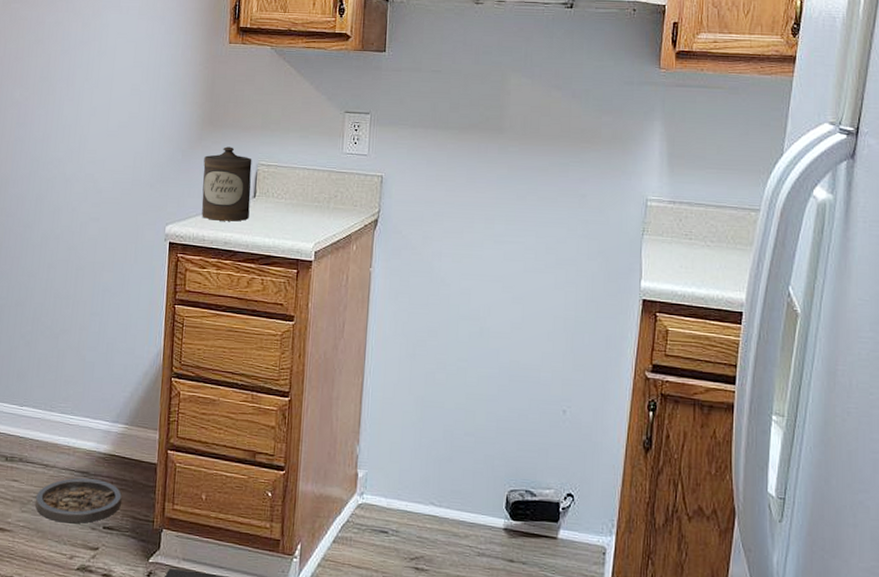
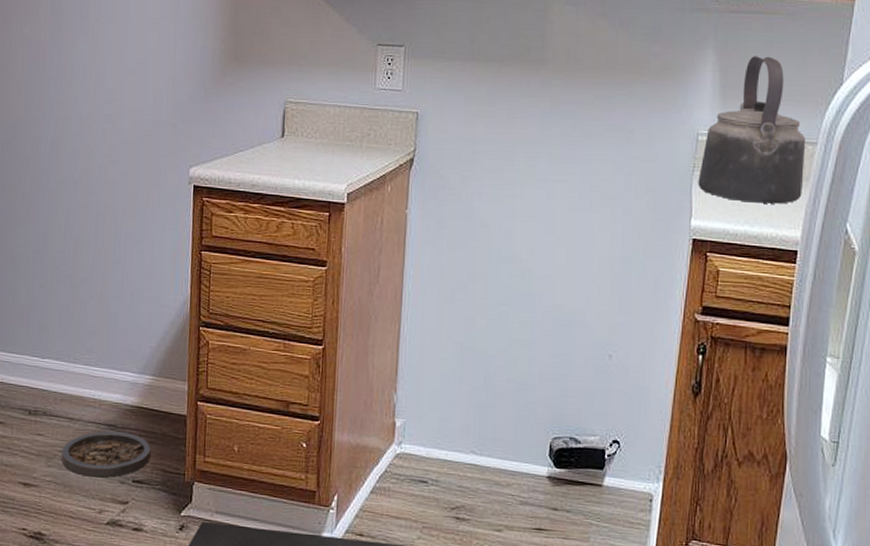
canister: present [201,146,252,222] -> none [227,83,280,163]
kettle: none [647,127,750,267] -> present [698,56,806,204]

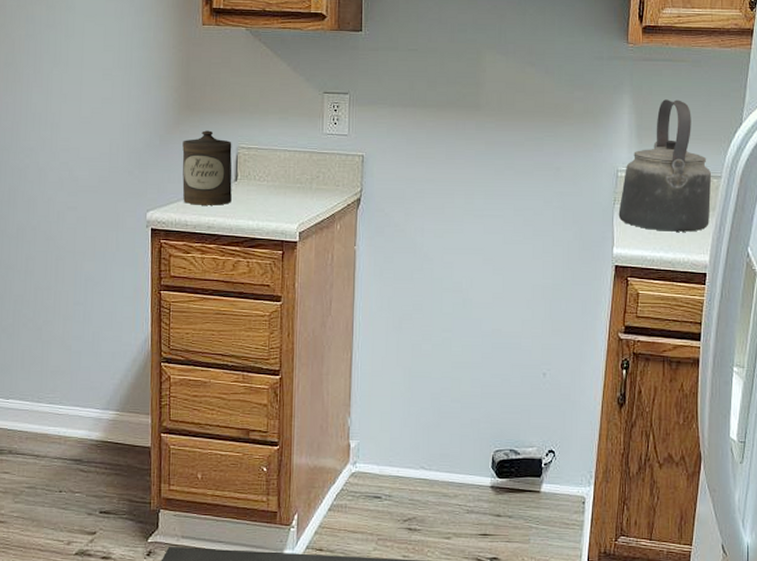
pet bowl: present [61,431,151,478] -> none [28,466,117,511]
canister: none [227,83,280,163] -> present [182,130,232,205]

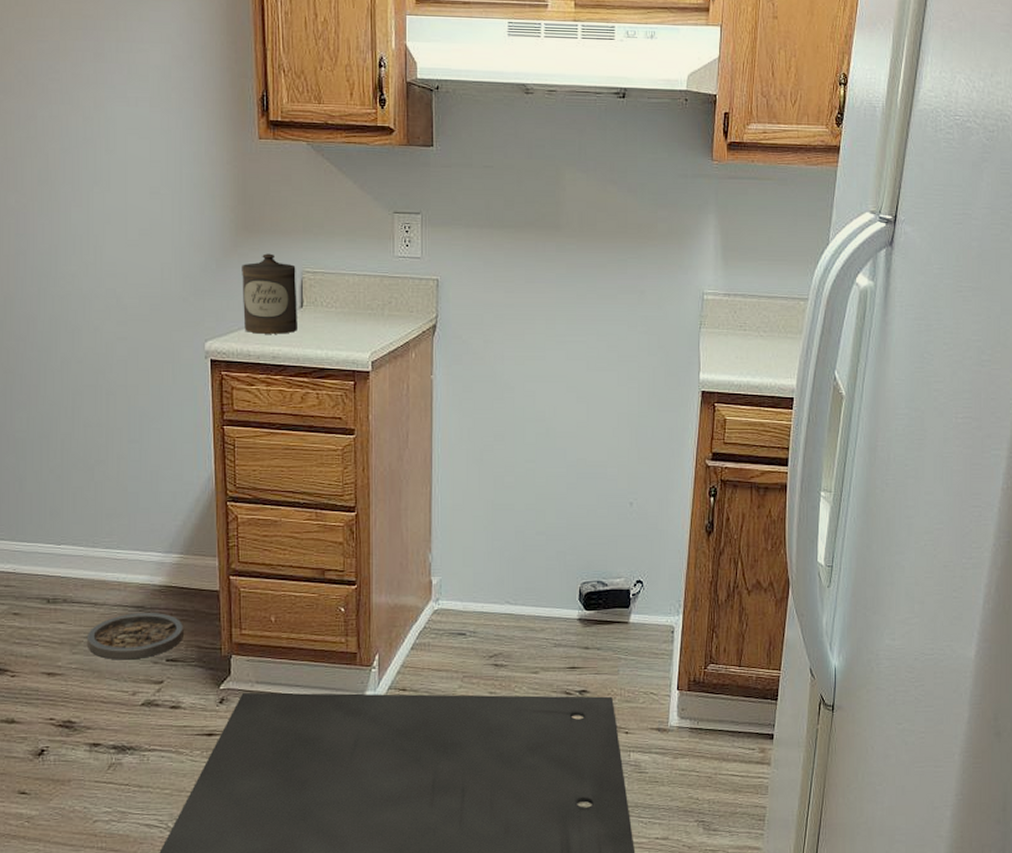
pet bowl: none [28,466,117,511] -> present [86,613,183,660]
kettle: present [618,99,712,232] -> none [704,219,799,356]

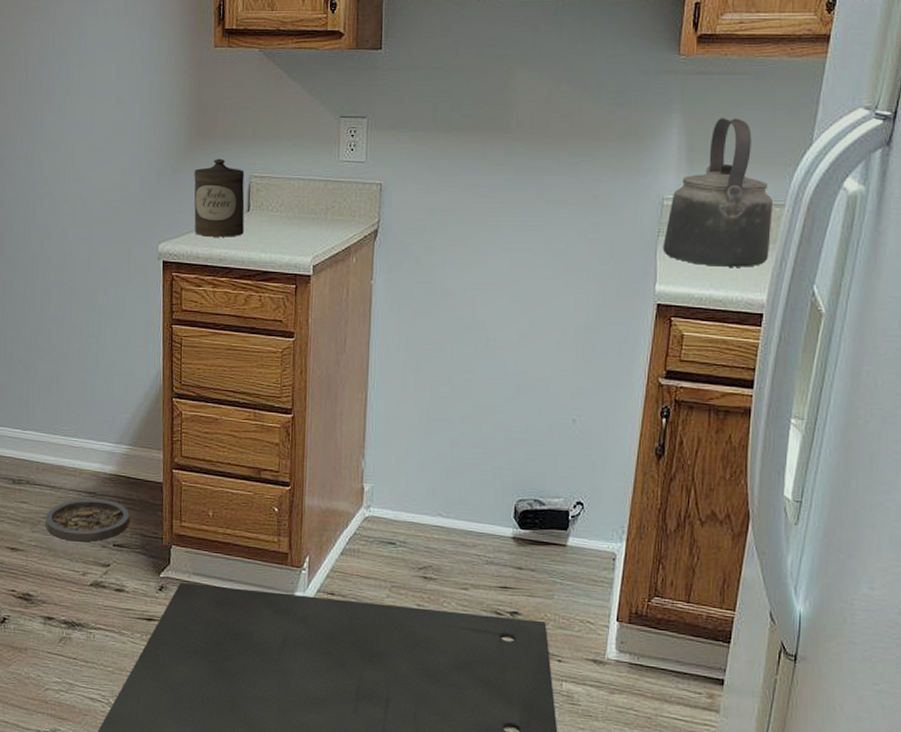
kettle: none [704,219,799,356] -> present [662,118,774,267]

